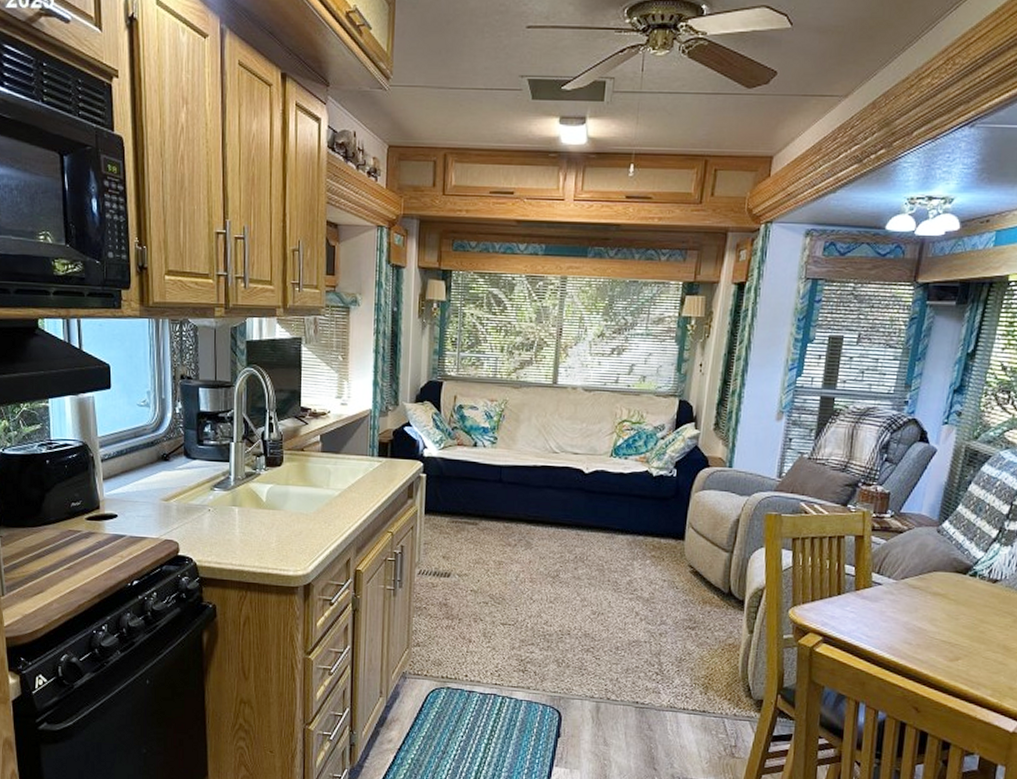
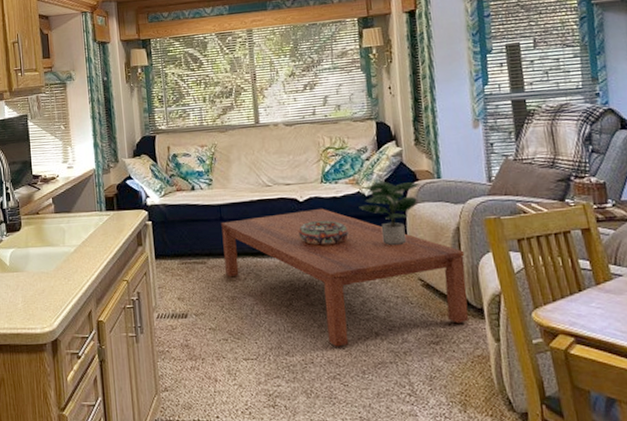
coffee table: none [496,482,739,622] -> present [221,208,469,347]
decorative bowl: none [578,495,629,521] -> present [299,220,349,245]
potted plant: none [644,463,712,531] -> present [359,182,422,246]

